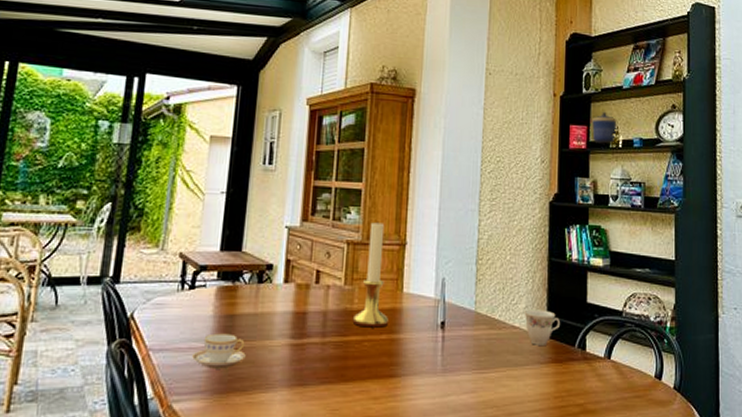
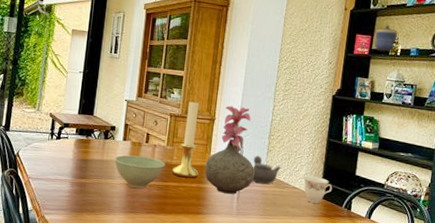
teacup: present [192,333,246,369] -> none [58,171,95,196]
bowl: none [273,303,344,350] -> present [114,155,166,189]
vase: none [397,224,462,344] -> present [205,105,255,194]
teapot: none [458,288,495,325] -> present [252,156,281,184]

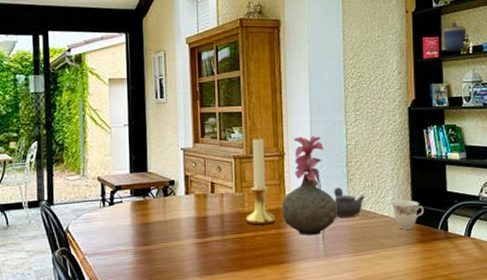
bowl: present [114,155,166,189] -> none [179,209,237,247]

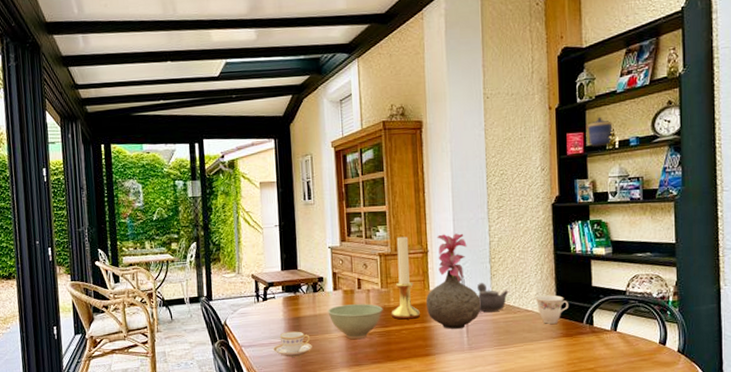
teacup: none [119,238,162,266] -> present [273,331,312,357]
bowl: none [179,209,237,247] -> present [328,304,383,340]

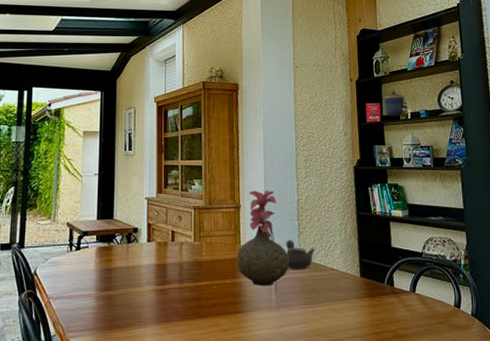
teacup: present [273,331,312,357] -> none [82,283,122,311]
bowl: present [328,304,383,340] -> none [140,257,195,294]
candle holder: present [391,235,420,320] -> none [202,190,231,274]
teacup: present [535,295,569,324] -> none [340,254,371,283]

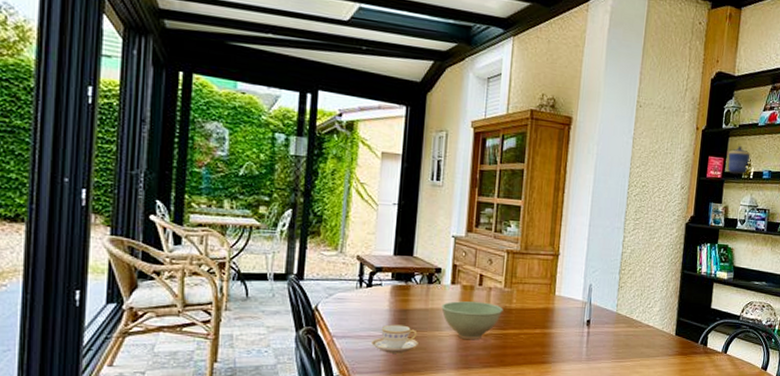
teacup: none [82,283,122,311] -> present [371,324,418,354]
bowl: none [140,257,195,294] -> present [441,301,503,340]
vase: present [237,190,289,286] -> none [549,238,605,338]
teapot: present [285,240,315,269] -> none [603,293,634,324]

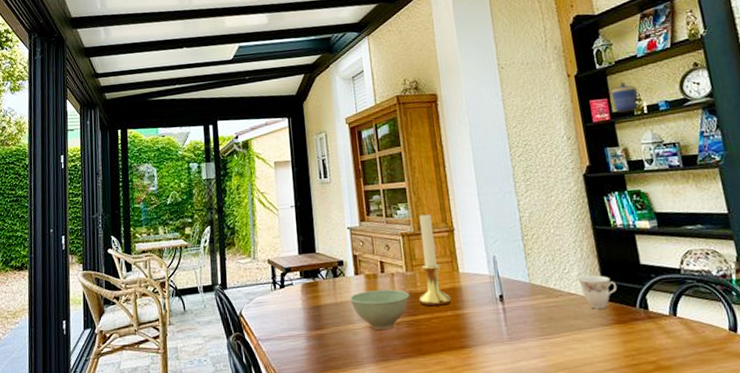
teacup: present [371,324,418,354] -> none [292,321,335,352]
candle holder: none [511,234,542,324] -> present [418,213,451,307]
teacup: none [657,312,688,341] -> present [578,275,618,309]

